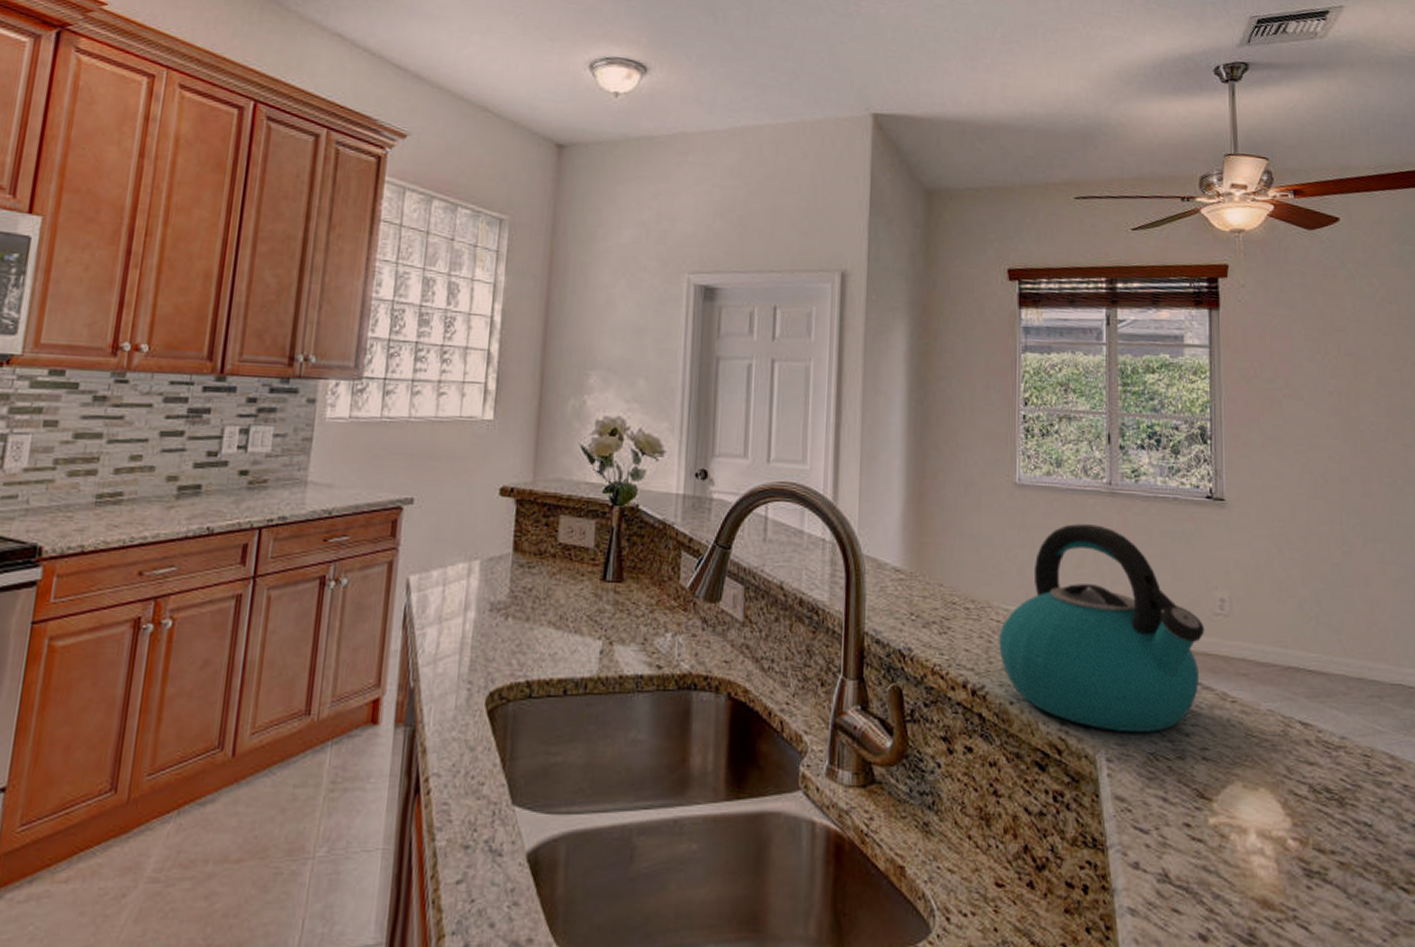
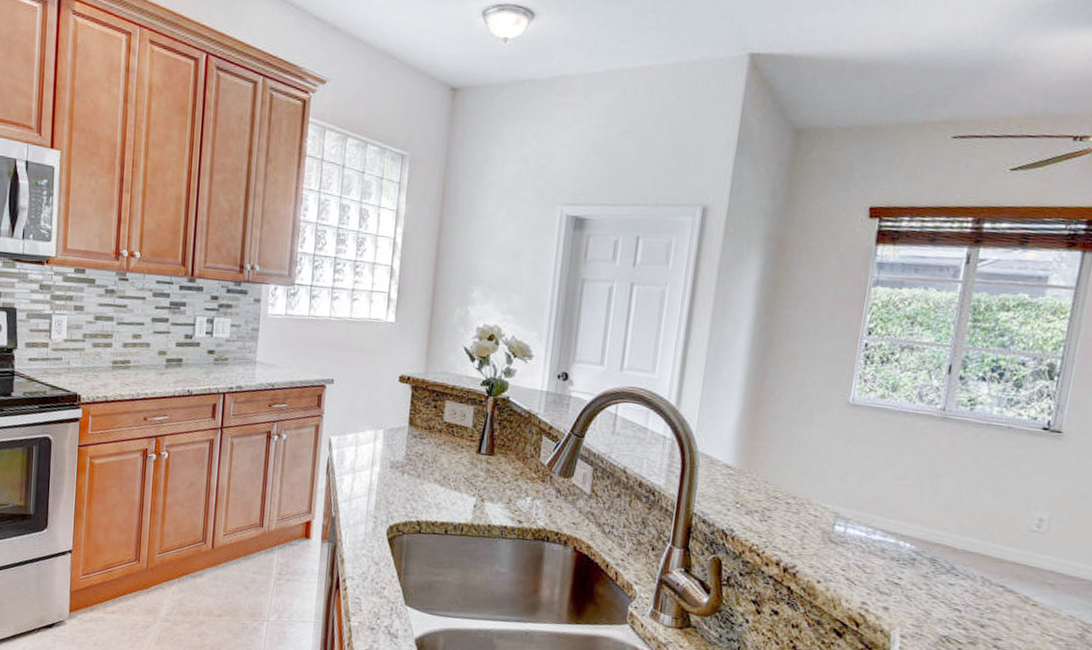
kettle: present [999,524,1205,733] -> none [813,442,1018,620]

